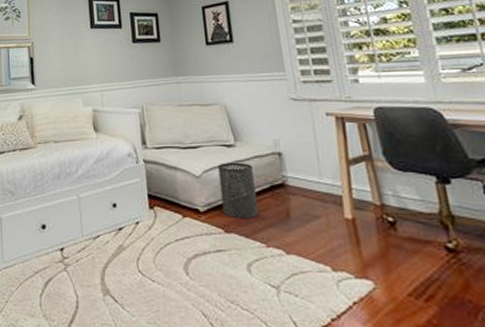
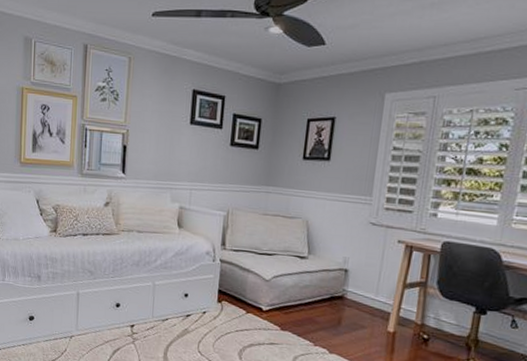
trash can: present [217,162,258,218] -> none [283,271,319,321]

